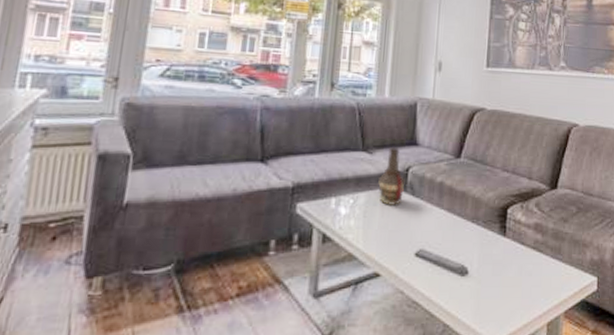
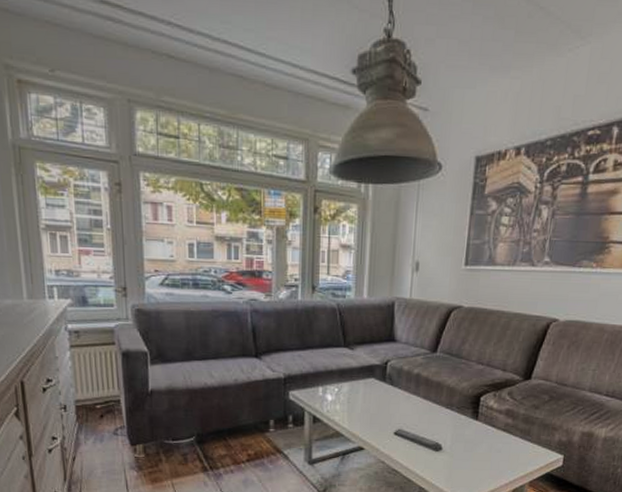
bottle: present [378,147,406,207] -> none [360,344,385,394]

